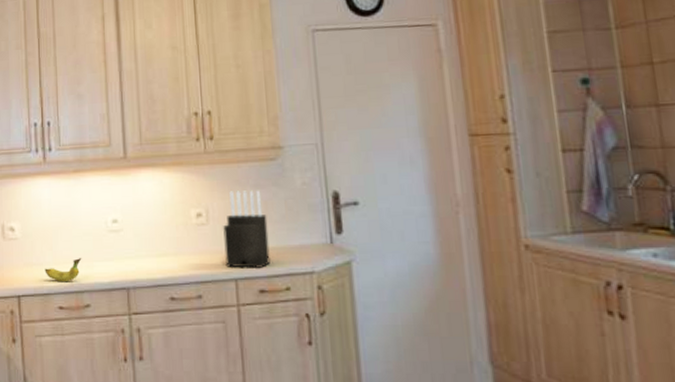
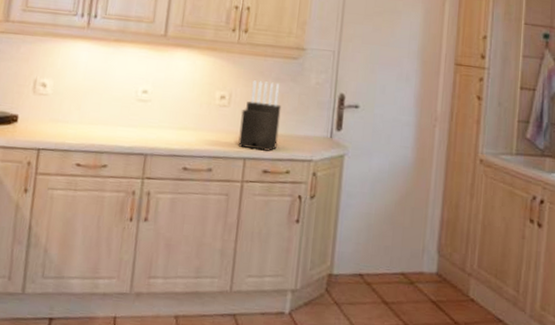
fruit: present [44,258,82,281] -> none [69,121,107,141]

